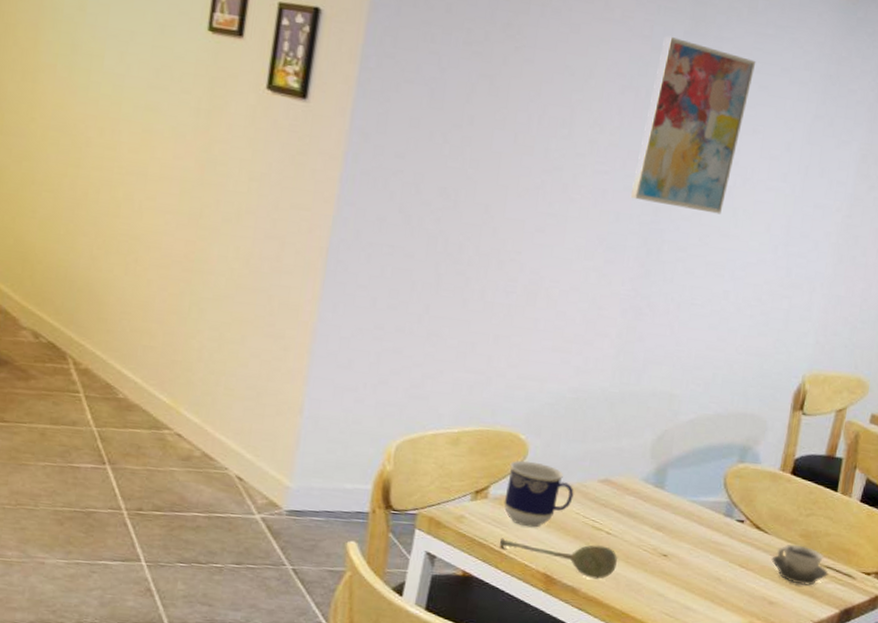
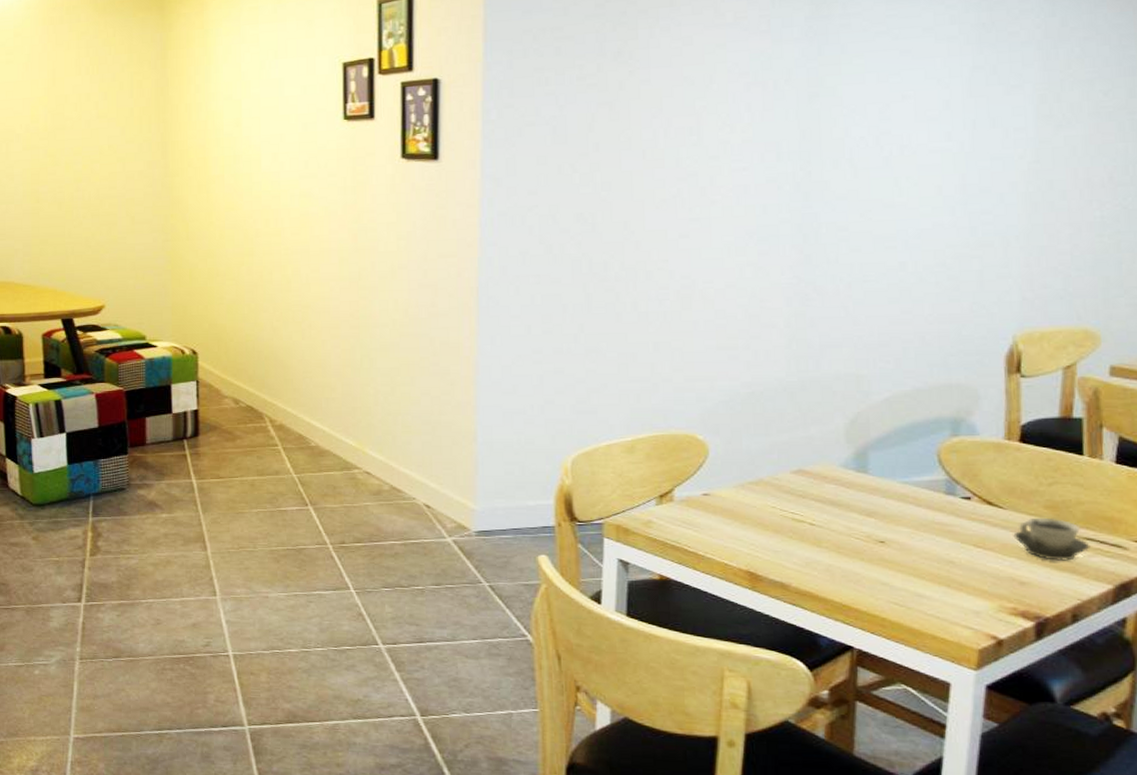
soupspoon: present [500,537,617,580] -> none [694,537,827,573]
cup: present [504,460,574,528] -> none [691,460,766,526]
wall art: present [630,36,756,215] -> none [774,25,892,189]

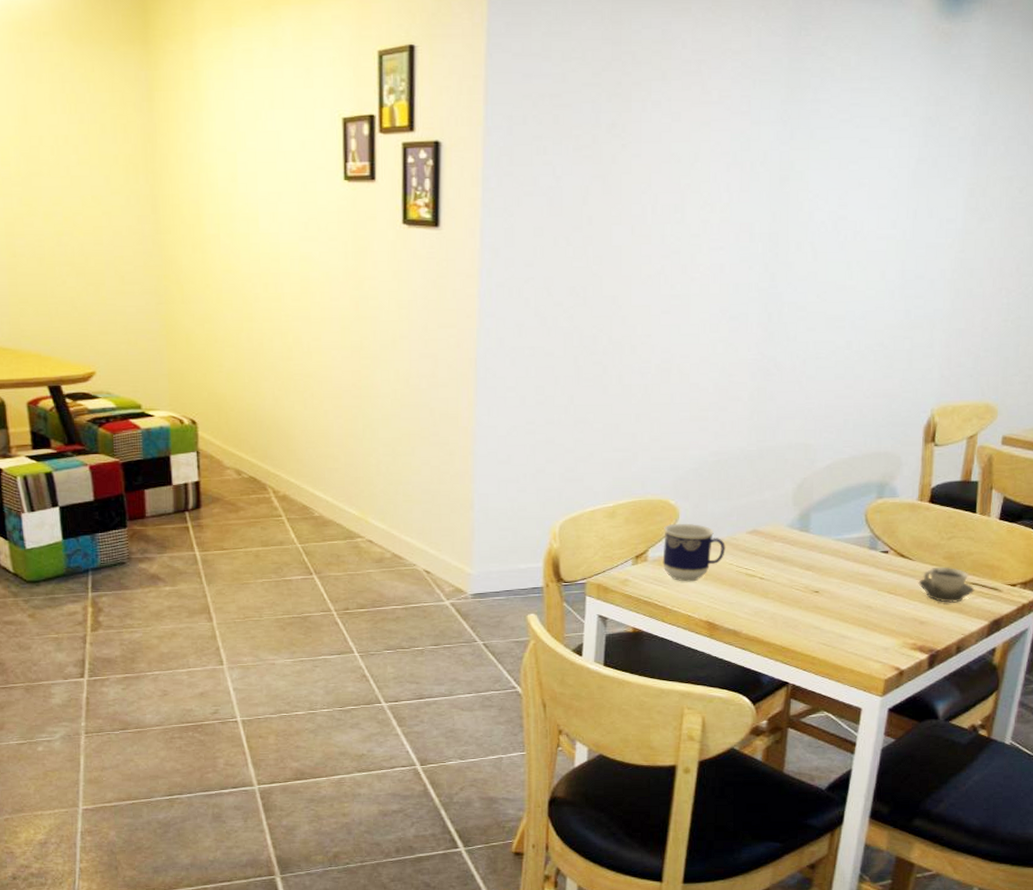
cup: none [691,460,766,526] -> present [662,523,725,582]

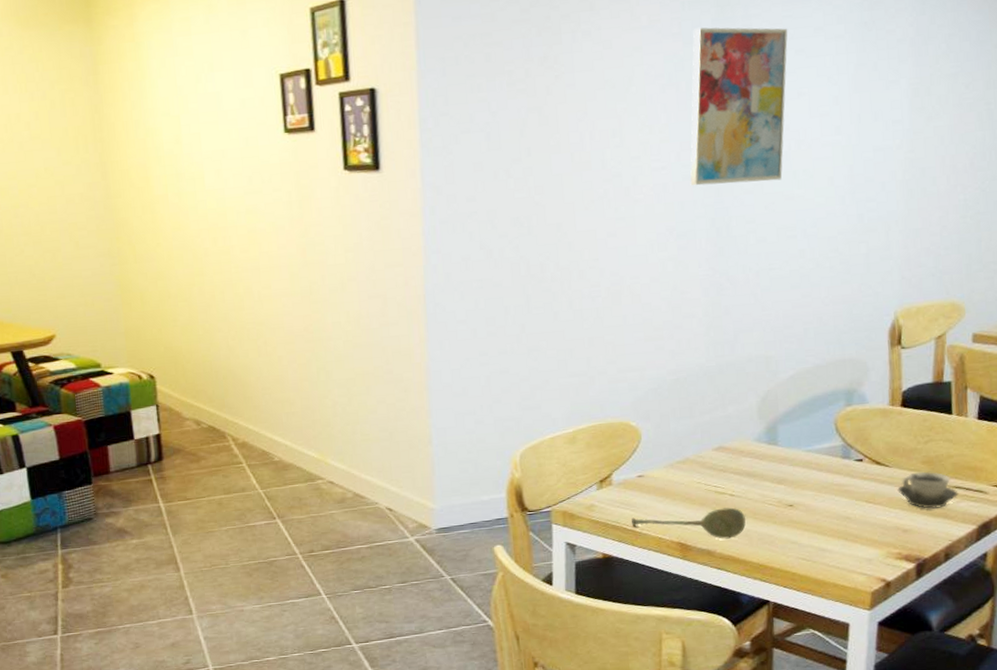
cup: present [662,523,725,582] -> none [626,444,692,504]
soupspoon: none [664,590,772,621] -> present [632,507,746,539]
wall art: none [746,107,855,270] -> present [690,27,788,186]

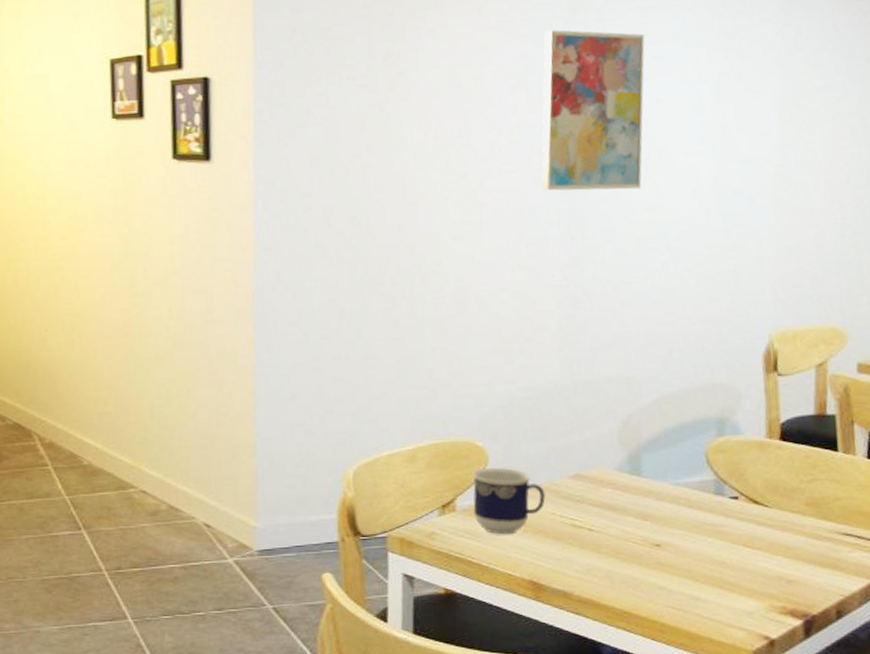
cup: none [626,444,692,504] -> present [472,467,546,535]
soupspoon: present [632,507,746,539] -> none [477,544,607,580]
cup: present [897,471,959,509] -> none [779,514,850,558]

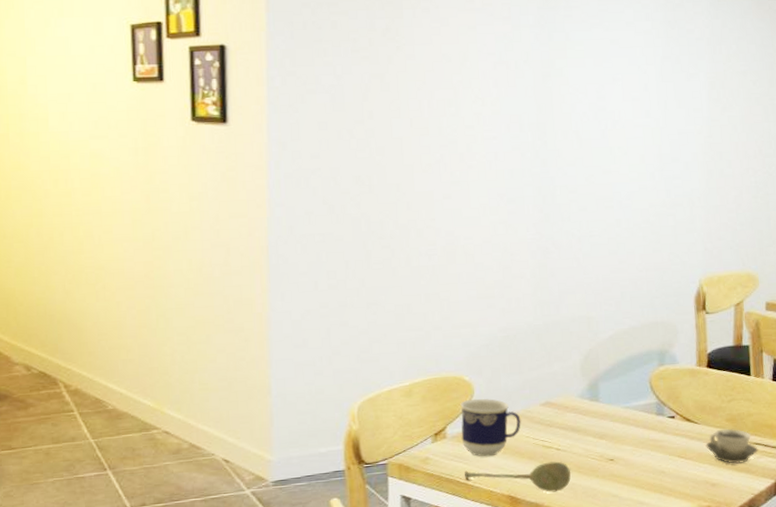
soupspoon: none [477,544,607,580] -> present [465,461,571,493]
wall art: present [541,29,645,191] -> none [519,13,604,156]
cup: none [779,514,850,558] -> present [705,428,759,464]

